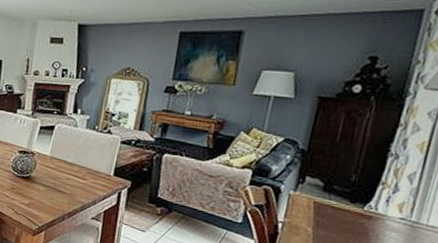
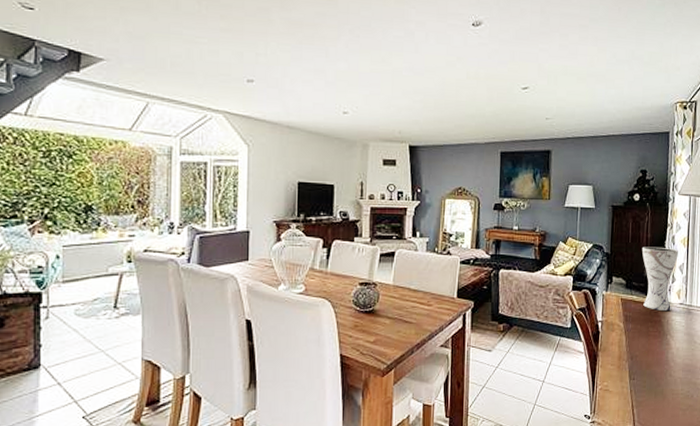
vase: none [344,147,411,225] -> present [641,246,678,312]

